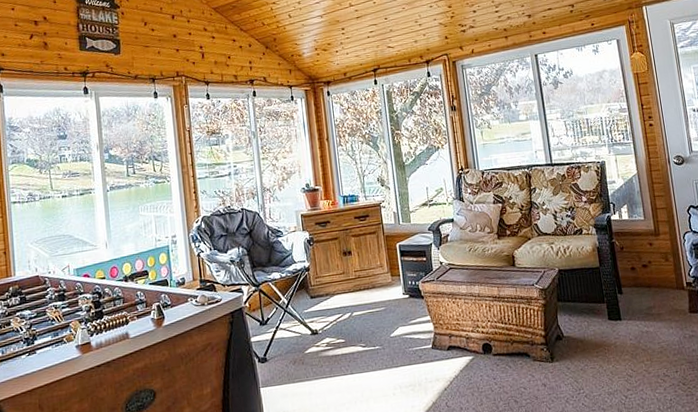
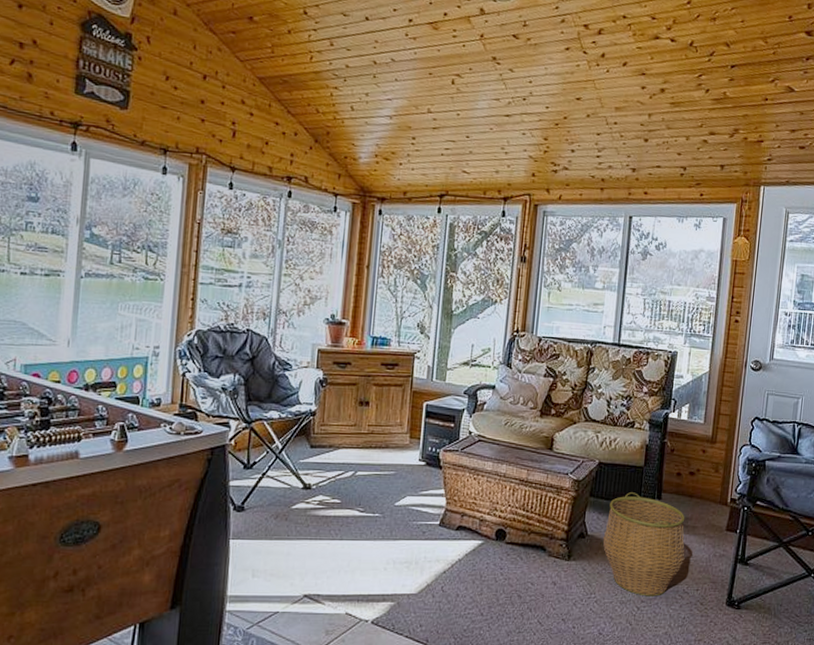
basket: none [577,291,658,385] -> present [603,492,685,596]

